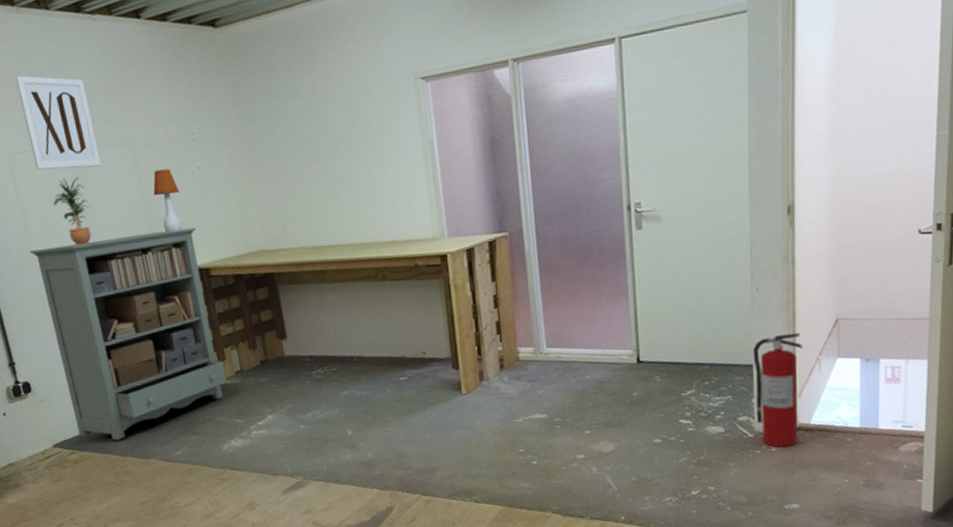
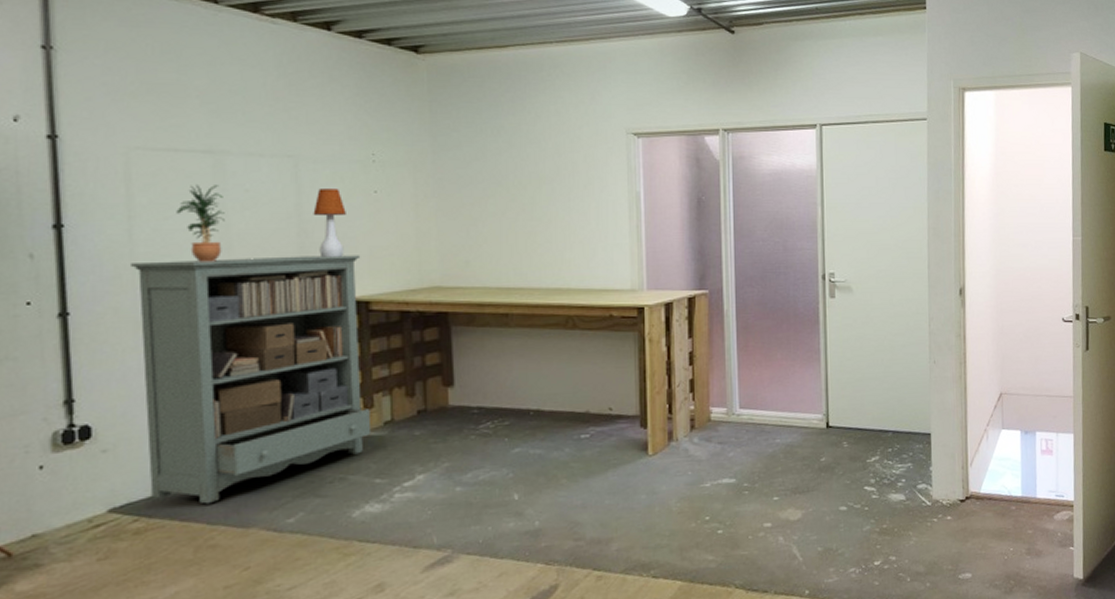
wall art: present [15,75,101,170] -> none [156,65,251,176]
fire extinguisher: present [752,333,803,447] -> none [930,405,973,516]

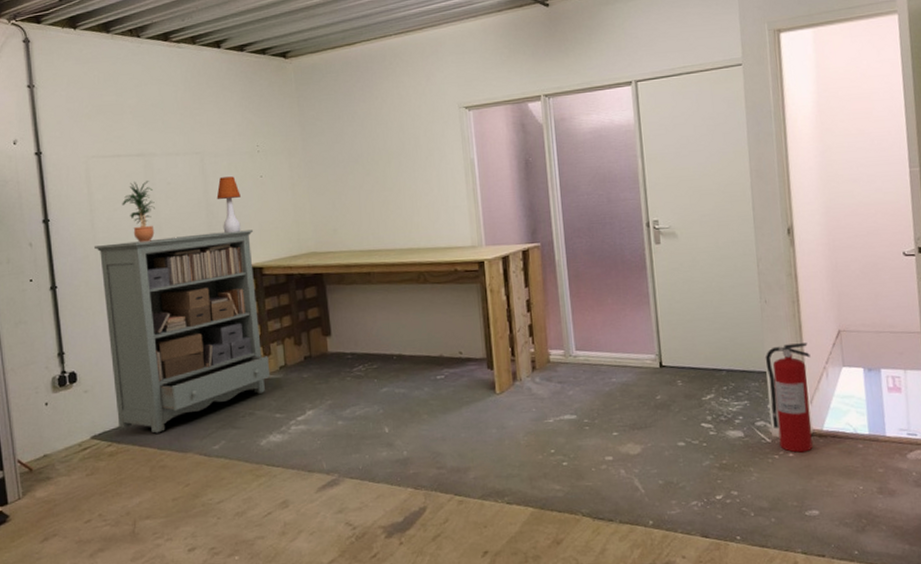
fire extinguisher: none [930,405,973,516] -> present [765,343,813,453]

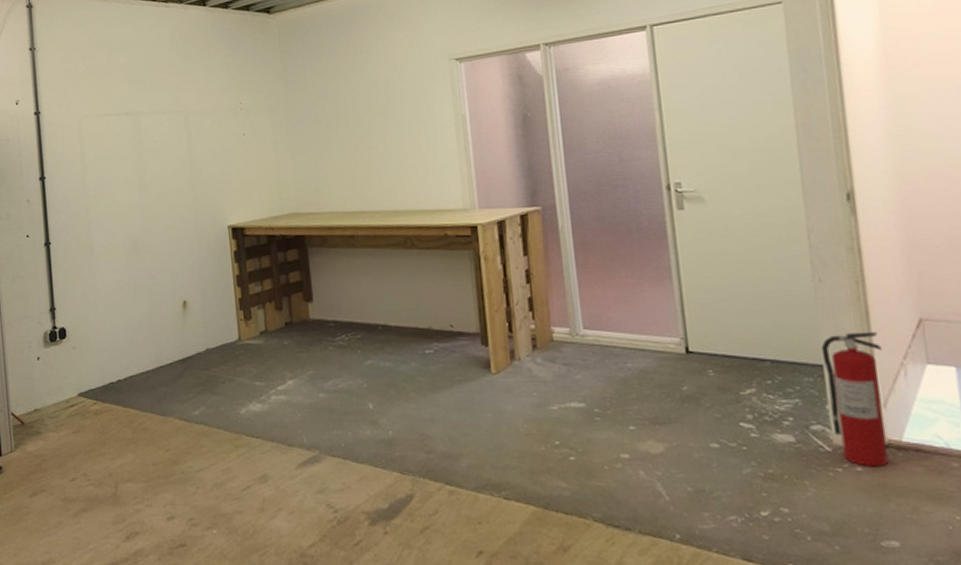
bookshelf: present [94,230,271,433] -> none [85,189,251,395]
potted plant: present [122,181,155,242] -> none [111,139,142,200]
table lamp: present [216,176,241,233] -> none [200,134,224,192]

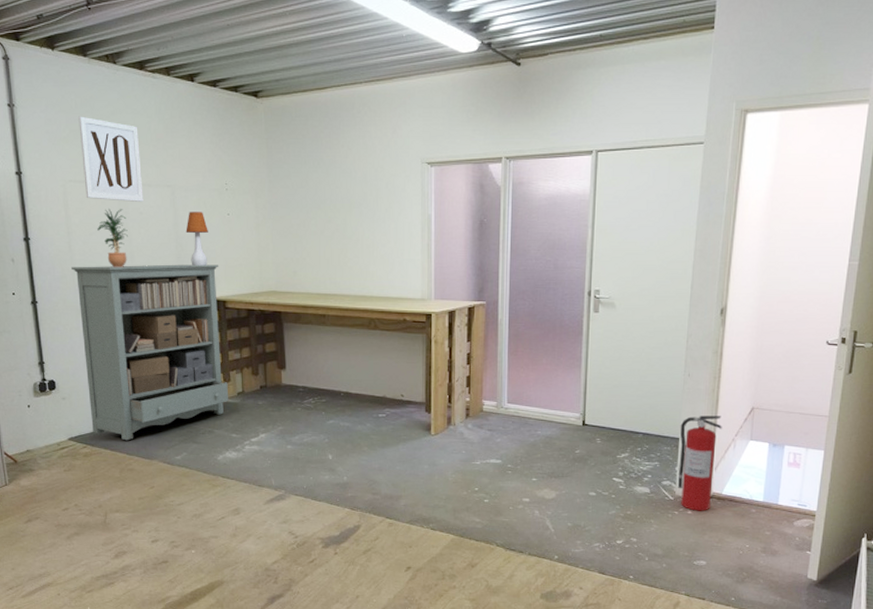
bookshelf: none [85,189,251,395] -> present [72,264,229,441]
wall art: none [95,51,157,132] -> present [78,116,144,202]
potted plant: none [111,139,142,200] -> present [97,209,128,267]
table lamp: none [200,134,224,192] -> present [186,212,208,266]

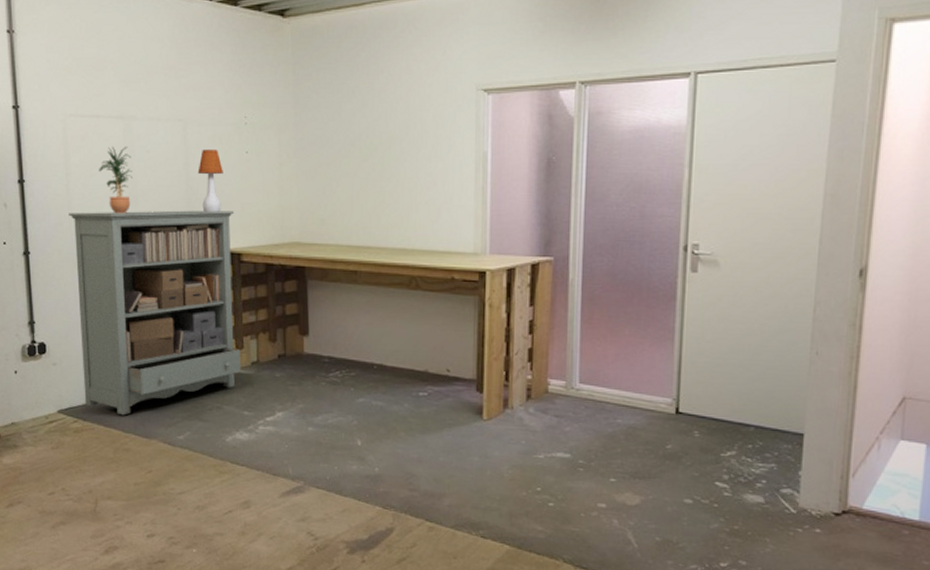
wall art: present [78,116,144,202] -> none [83,42,151,138]
fire extinguisher: present [678,415,722,511] -> none [802,405,862,530]

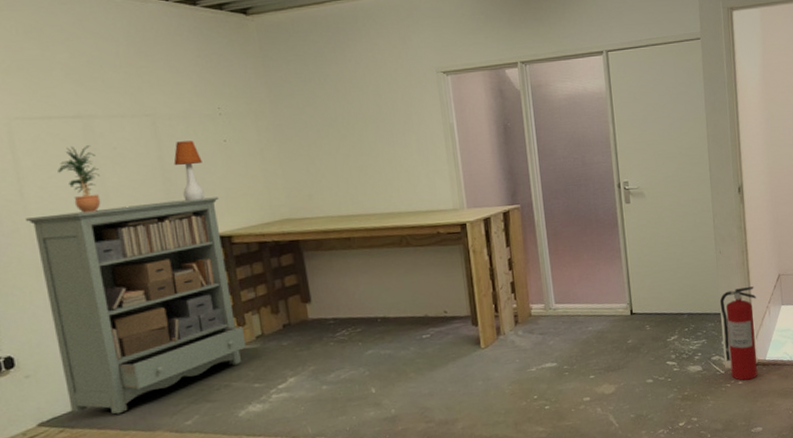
fire extinguisher: none [802,405,862,530] -> present [719,286,758,380]

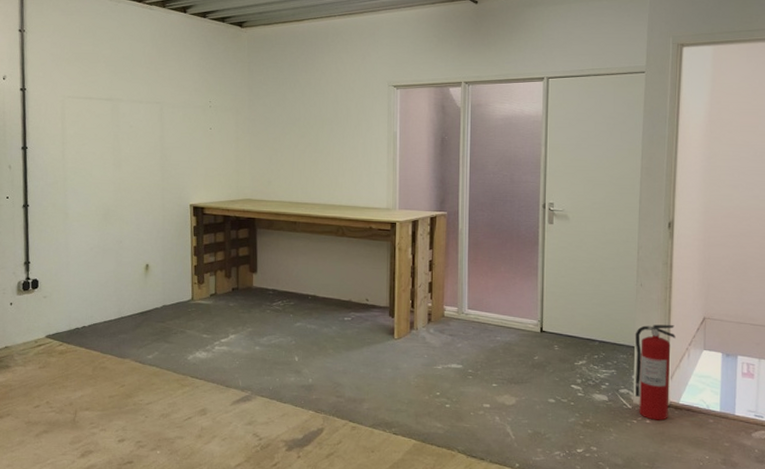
bookshelf: present [26,197,247,414] -> none [63,173,202,339]
potted plant: present [57,145,101,213] -> none [90,122,118,175]
table lamp: present [173,140,205,201] -> none [170,126,191,175]

